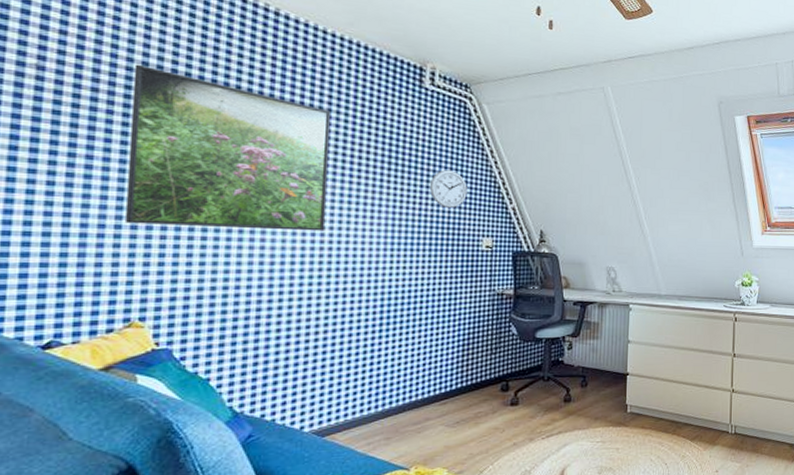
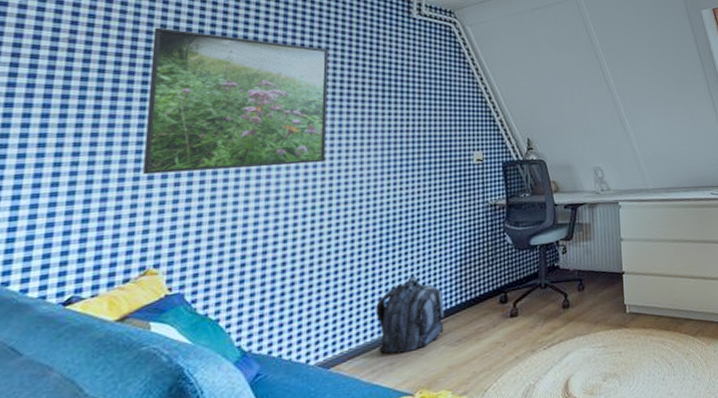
backpack: none [373,357,444,430] -> present [376,276,444,355]
wall clock: present [429,170,467,209] -> none [421,91,456,128]

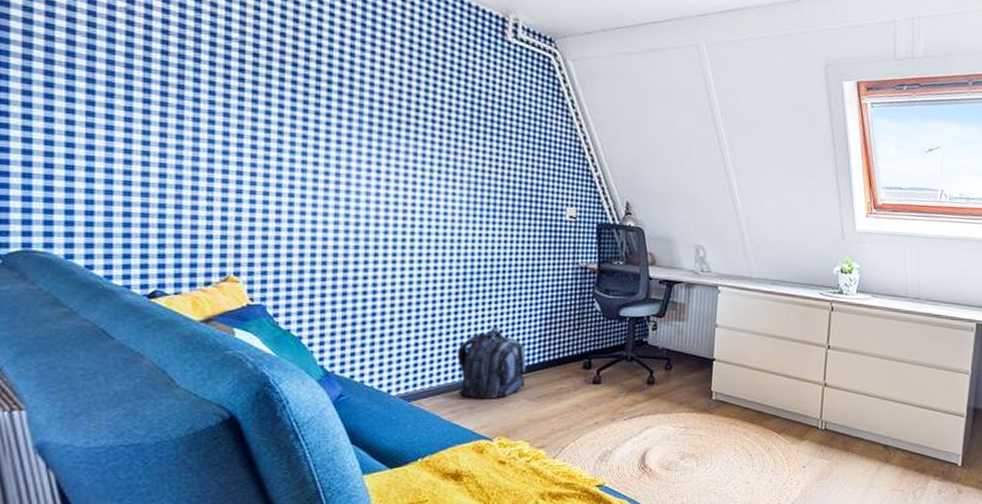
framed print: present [142,27,329,175] -> none [216,9,413,193]

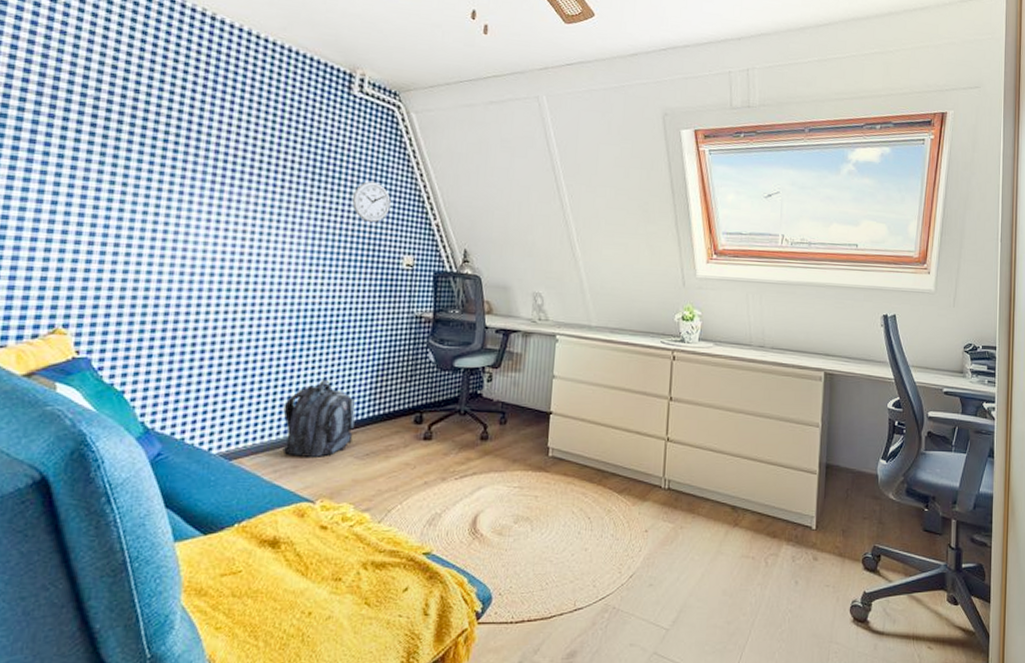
wall clock: none [512,132,551,174] -> present [352,181,391,223]

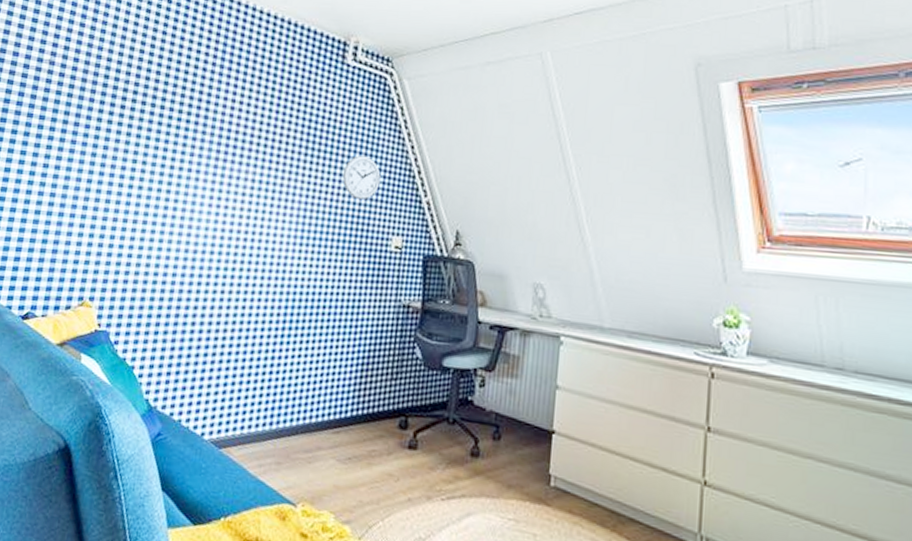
backpack: present [282,380,355,459] -> none [267,370,339,456]

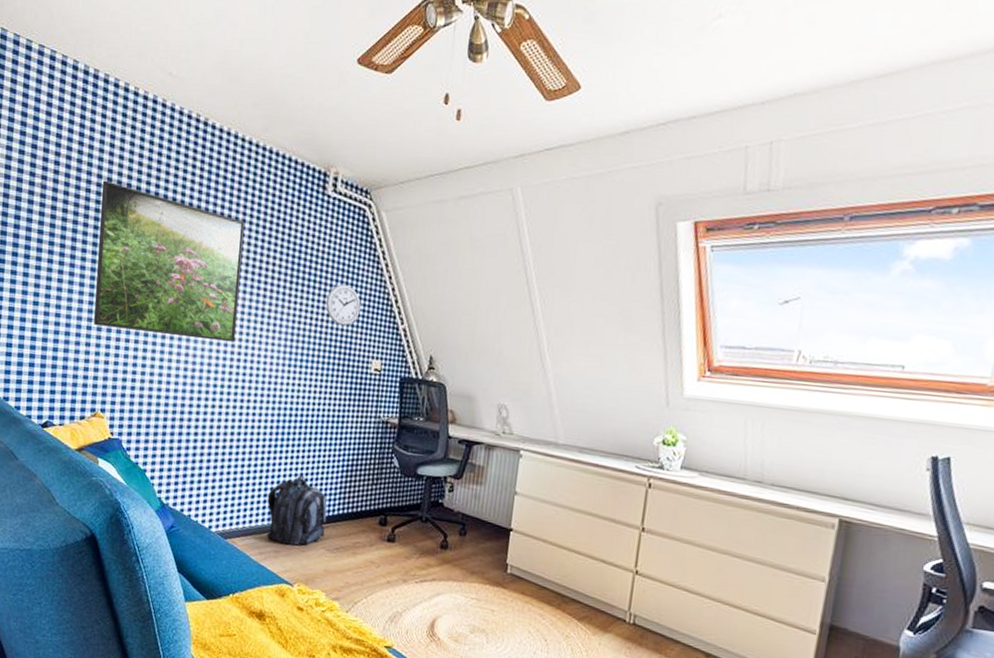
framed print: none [90,55,260,220] -> present [93,180,246,343]
backpack: none [267,370,339,456] -> present [266,475,327,546]

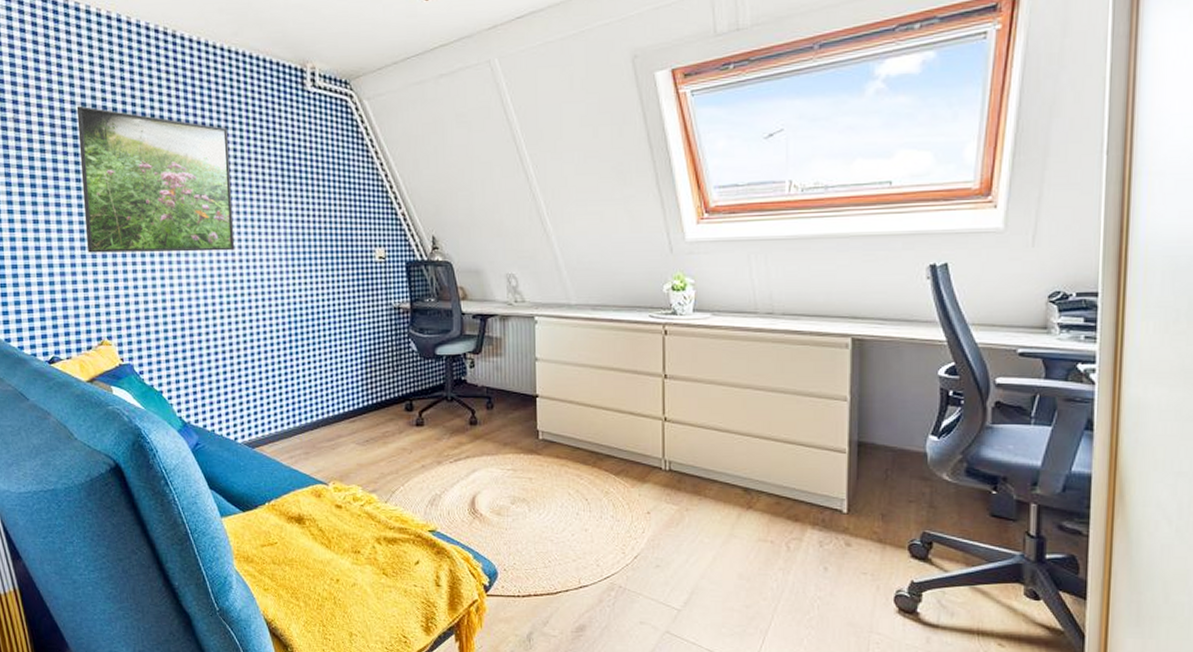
backpack: present [266,475,327,546] -> none [289,373,352,445]
wall clock: present [325,284,361,326] -> none [320,177,356,219]

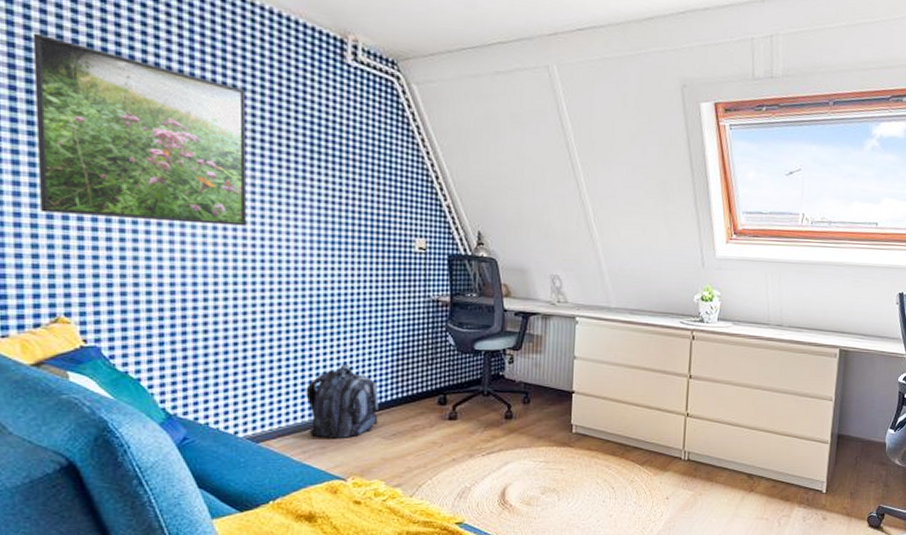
backpack: none [289,373,352,445] -> present [306,364,378,440]

